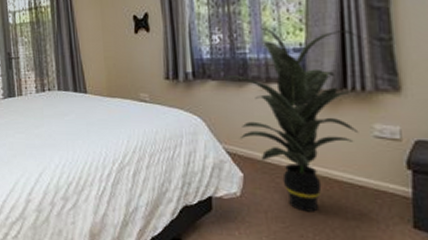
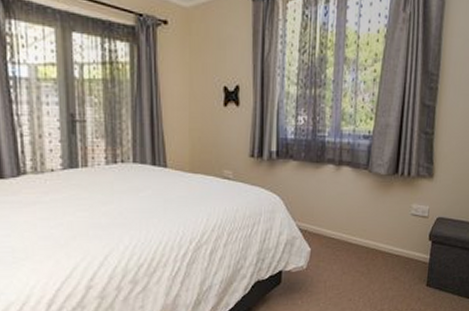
indoor plant: present [219,27,359,212] -> none [300,113,410,279]

